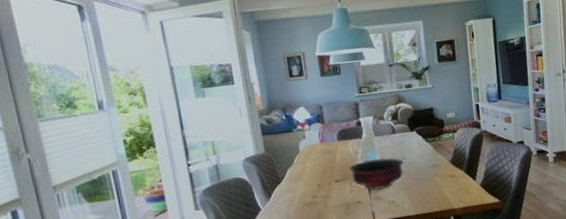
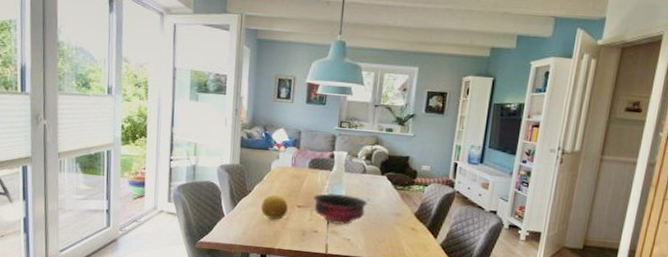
fruit: none [297,174,326,201] -> present [260,194,288,220]

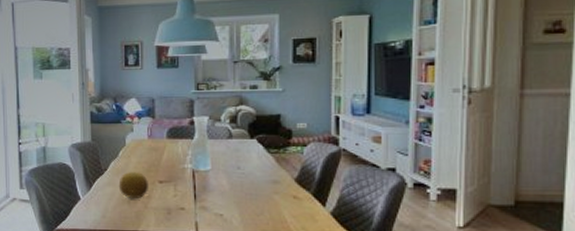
bowl: present [313,192,368,225] -> none [176,163,239,200]

